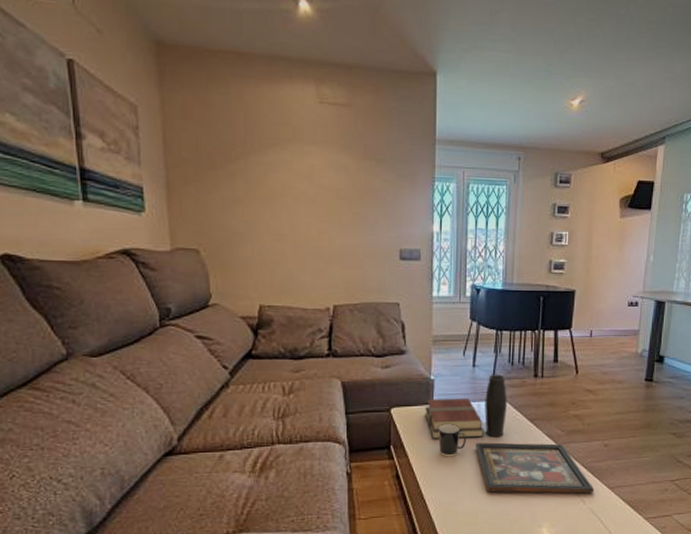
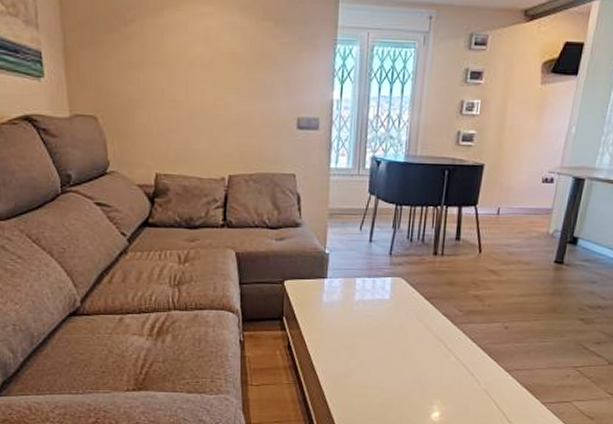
books: present [425,399,484,439] -> none [318,273,379,314]
mug: present [438,424,466,457] -> none [331,299,359,331]
decorative tray: present [475,442,595,494] -> none [368,319,491,375]
vase: present [484,374,507,437] -> none [379,250,404,314]

